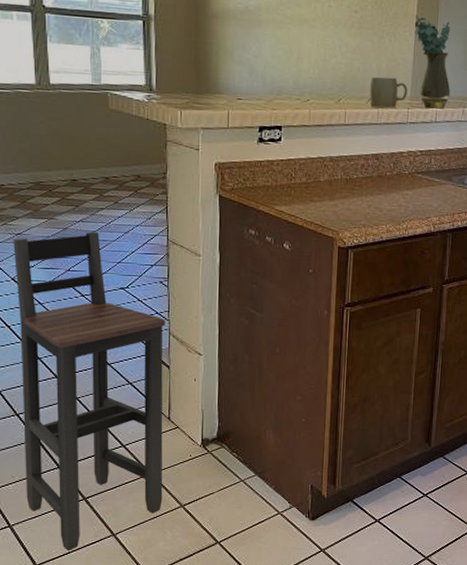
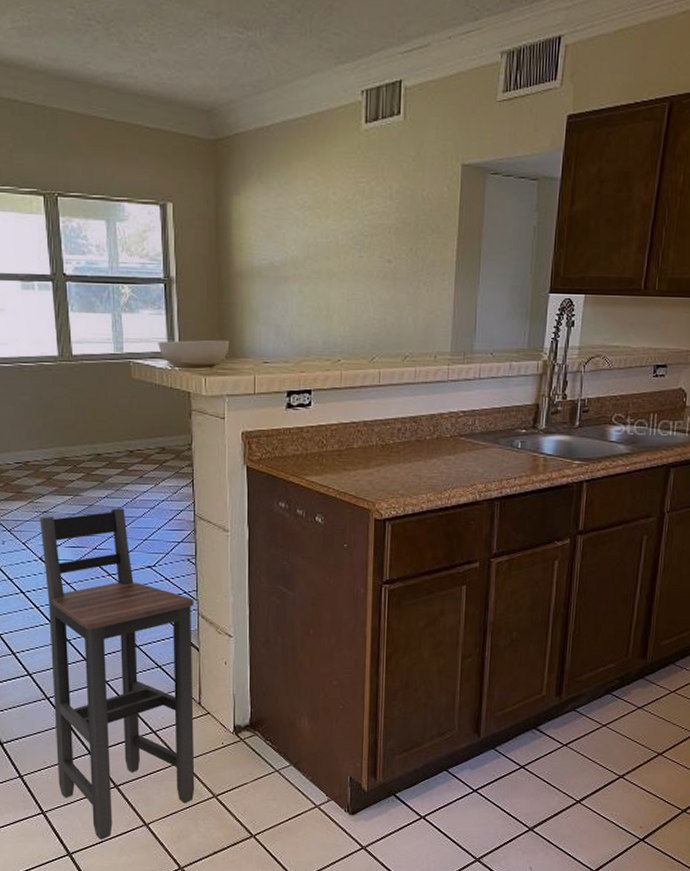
bowl: none [135,74,205,103] -> present [158,340,230,370]
mug: present [370,77,408,108] -> none [406,331,448,365]
vase: present [414,16,451,110] -> none [454,262,496,365]

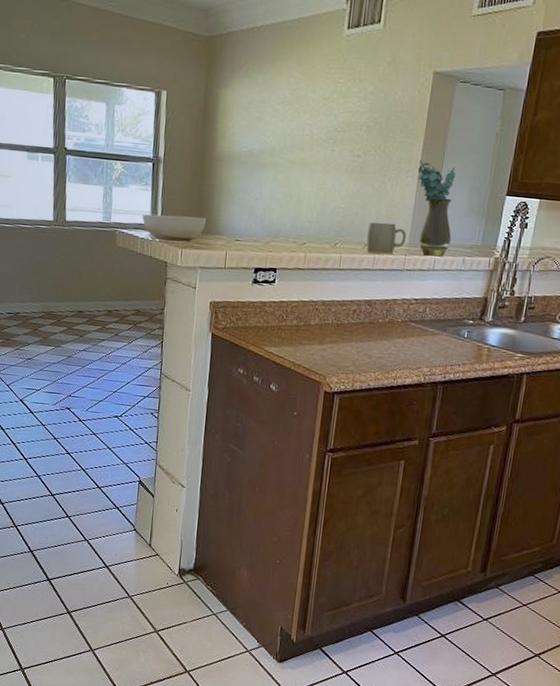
bar stool: present [40,508,195,840] -> none [18,361,153,659]
mug: none [406,331,448,365] -> present [366,222,407,255]
vase: none [454,262,496,365] -> present [417,161,456,257]

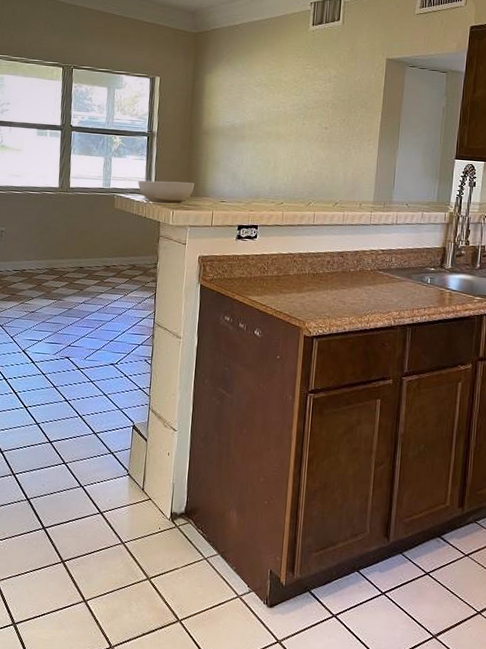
mug: present [366,222,407,255] -> none [336,183,371,211]
vase: present [417,161,456,257] -> none [377,131,411,213]

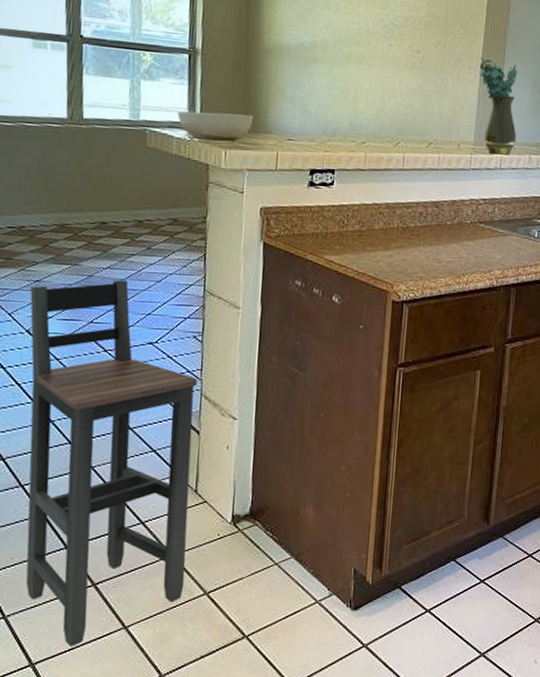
bar stool: none [13,312,147,612] -> present [26,279,197,646]
vase: none [377,131,411,213] -> present [479,58,517,156]

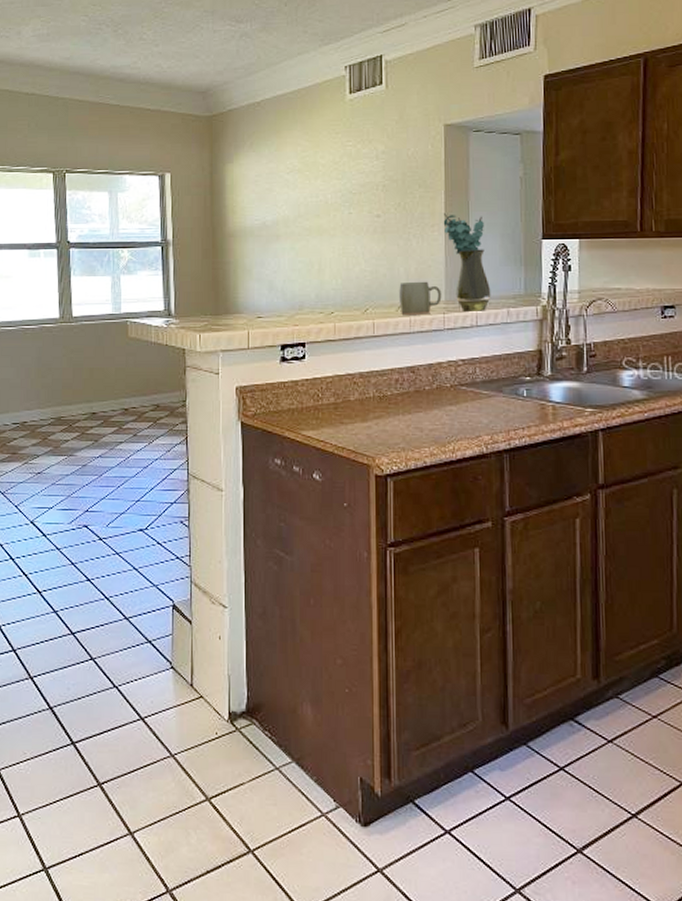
bar stool: present [26,279,197,646] -> none [33,468,186,851]
bowl: present [177,110,254,142] -> none [154,297,224,327]
mug: none [430,120,471,153] -> present [399,281,442,315]

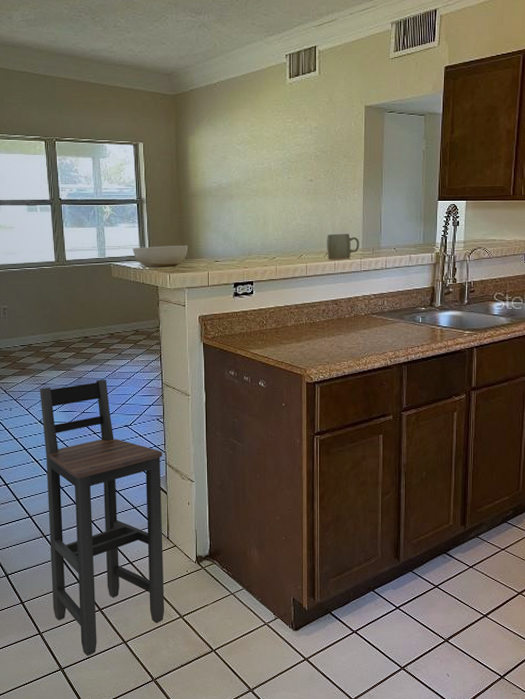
bar stool: none [33,468,186,851] -> present [39,379,165,656]
bowl: none [154,297,224,327] -> present [132,245,188,269]
vase: present [443,214,491,313] -> none [362,179,398,258]

